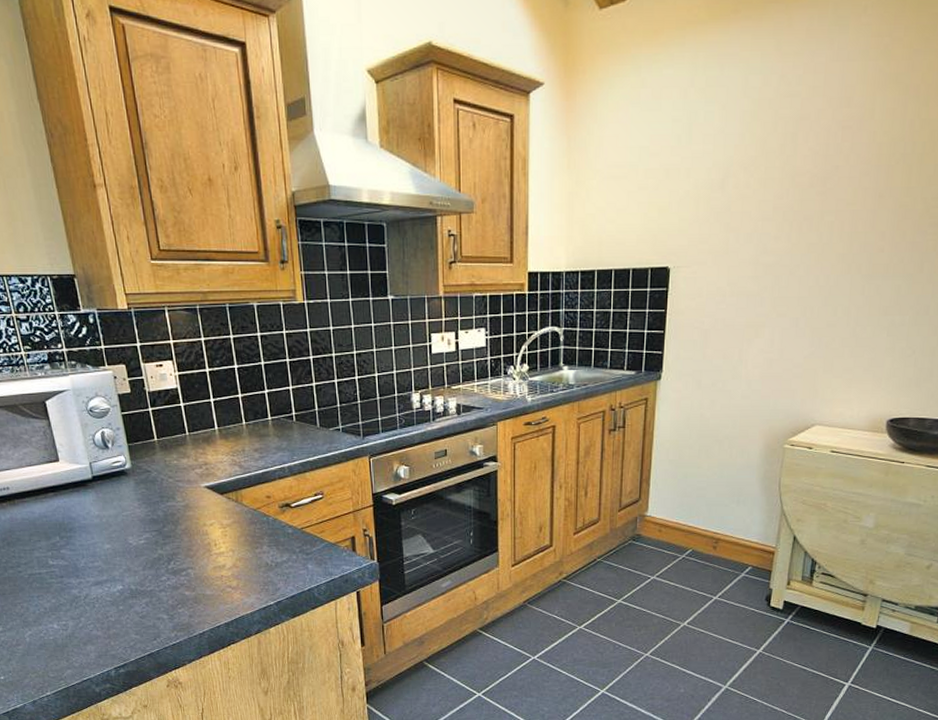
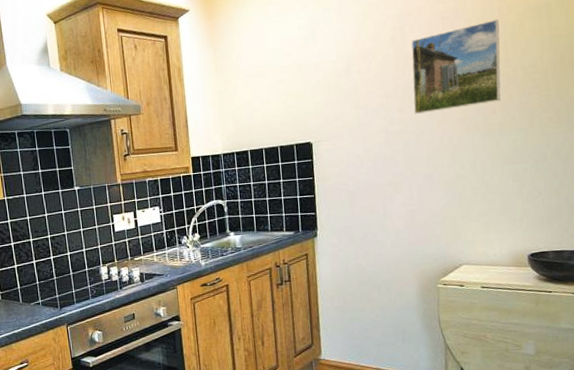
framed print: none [791,136,909,244] -> present [411,19,501,114]

